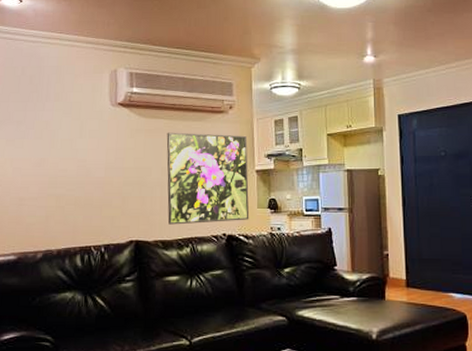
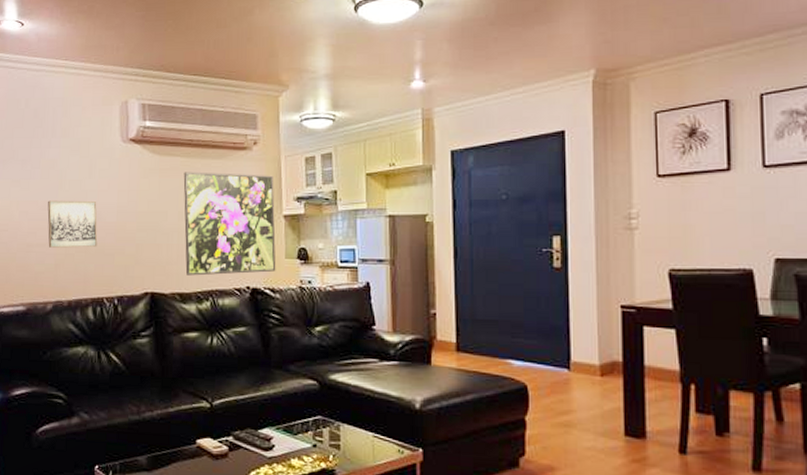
wall art: none [40,158,87,201] -> present [47,200,98,248]

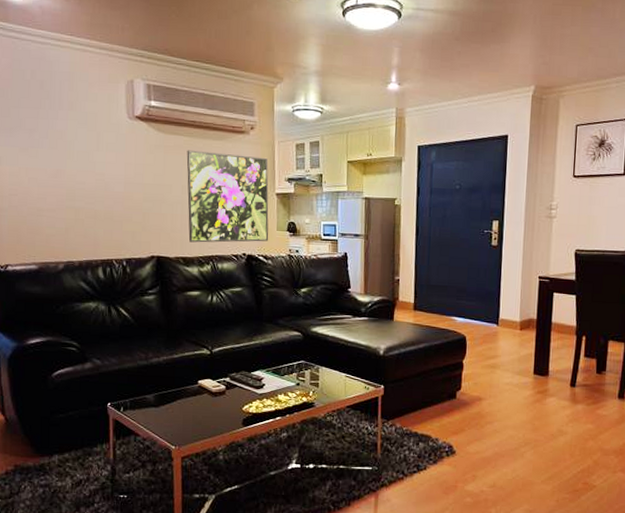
wall art: present [47,200,98,248] -> none [57,169,106,214]

